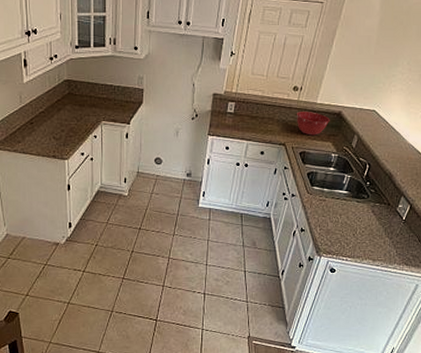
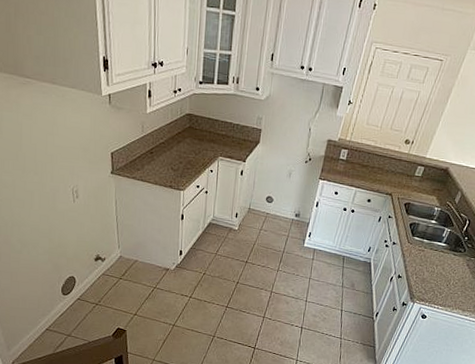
mixing bowl: present [297,112,330,136] -> none [405,164,437,189]

